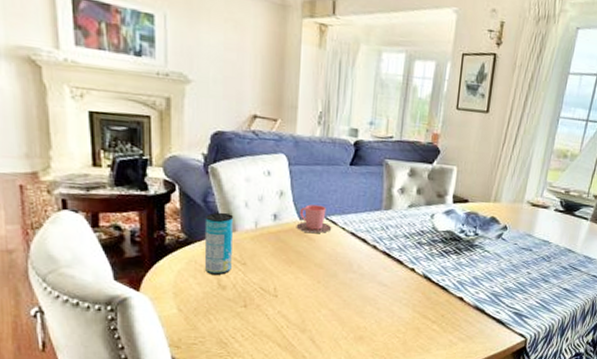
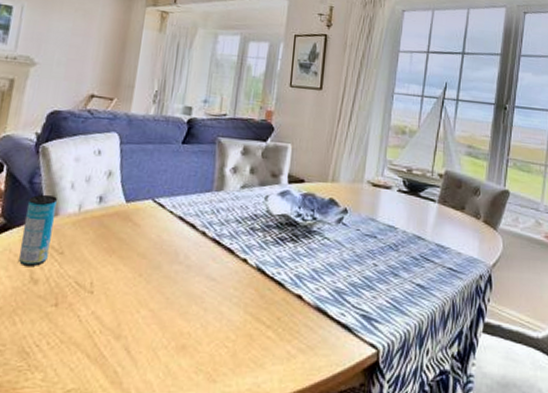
cup: present [296,204,332,233] -> none [121,185,160,217]

